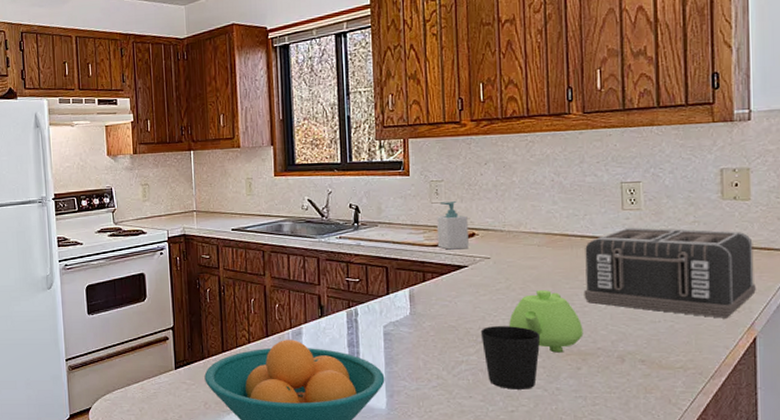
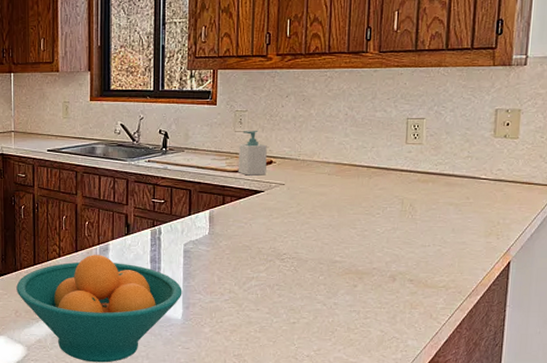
cup: present [480,326,541,389] -> none [271,247,324,304]
teapot: present [509,290,584,353] -> none [297,215,362,272]
toaster: present [584,227,756,319] -> none [365,160,517,244]

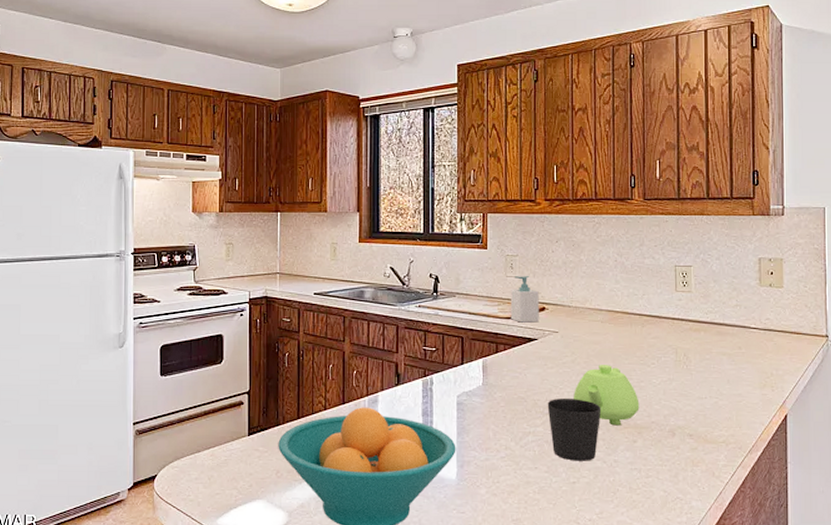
cup: none [271,247,324,304] -> present [547,399,602,461]
teapot: none [297,215,362,272] -> present [574,365,640,426]

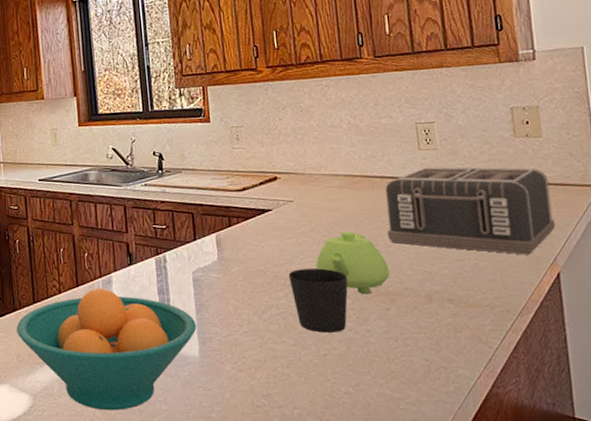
soap bottle: present [510,276,539,323] -> none [238,146,272,194]
toaster: none [641,308,787,396] -> present [385,167,555,255]

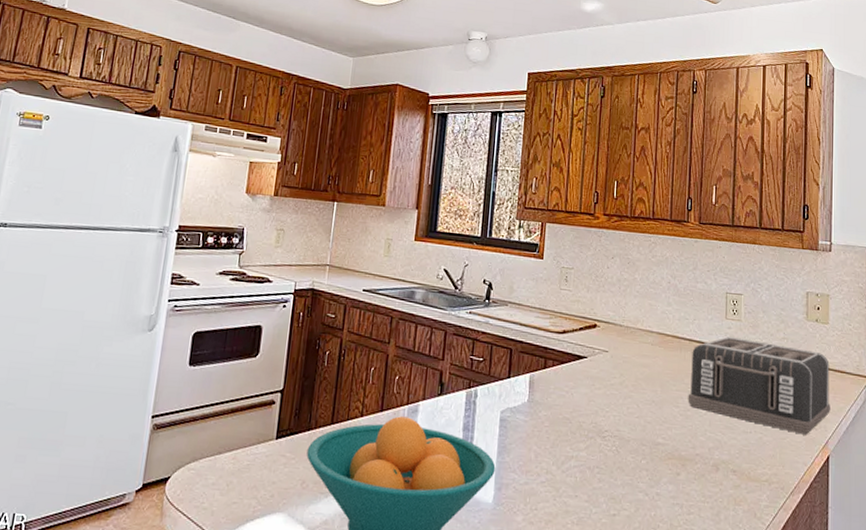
cup: present [288,268,348,333] -> none [592,422,647,492]
teapot: present [316,231,390,294] -> none [619,389,685,456]

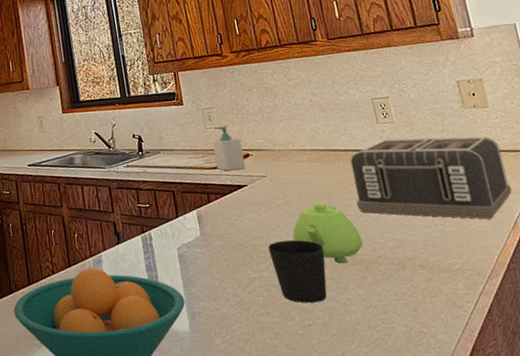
soap bottle: none [561,289,592,340] -> present [212,126,245,171]
cup: none [592,422,647,492] -> present [267,240,327,303]
teapot: none [619,389,685,456] -> present [292,203,363,264]

